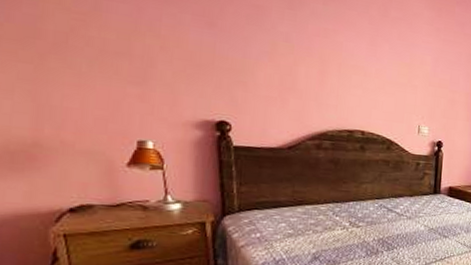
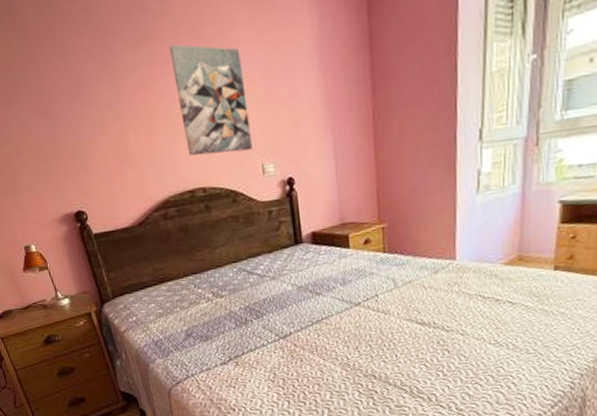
wall art: none [355,12,418,112] -> present [169,44,252,156]

